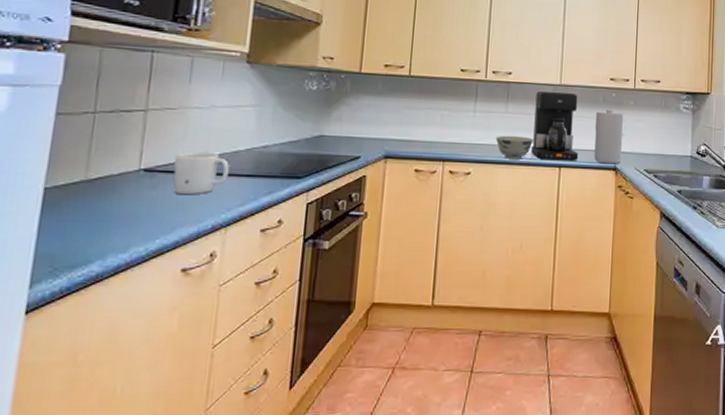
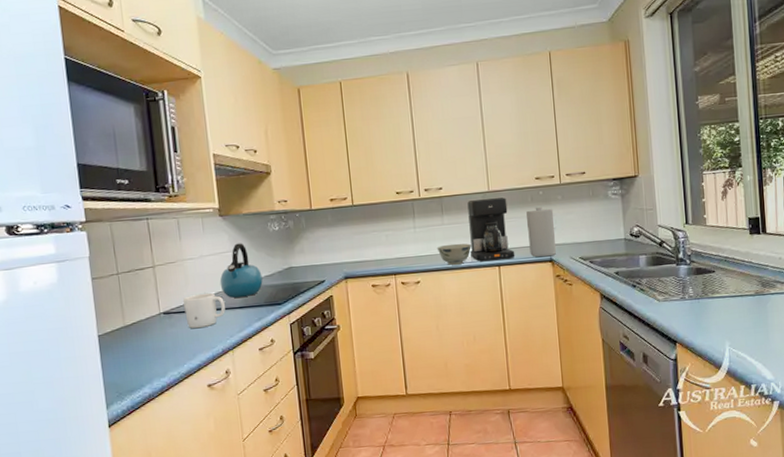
kettle: none [228,98,285,163] -> present [219,243,263,298]

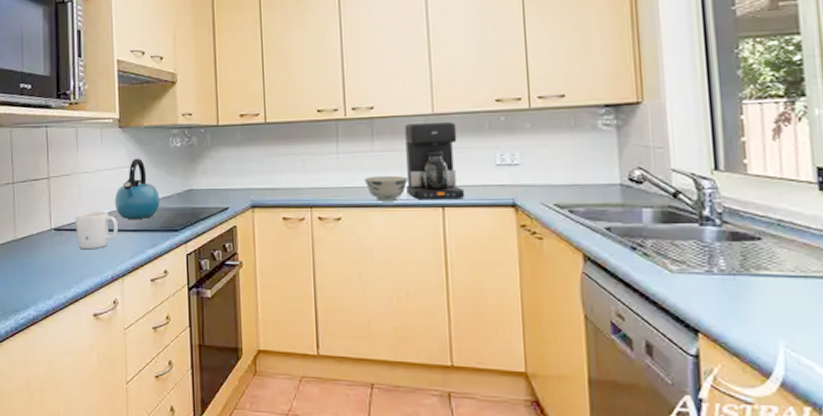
paper towel holder: present [526,206,556,258] -> none [482,136,521,200]

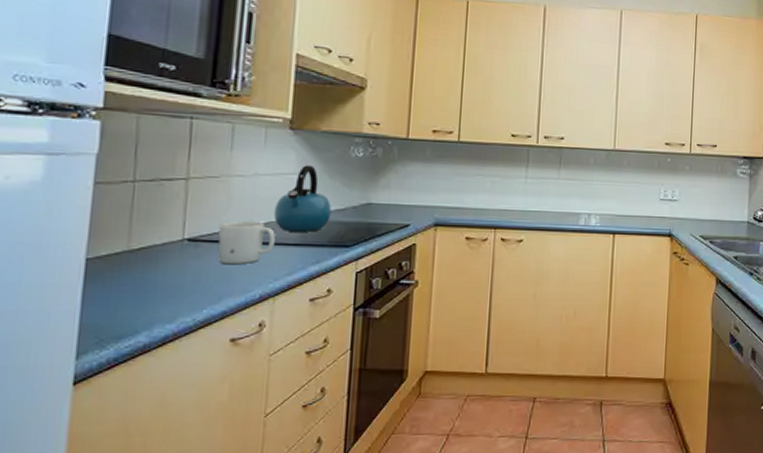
bowl: present [364,175,408,201] -> none [547,202,587,226]
coffee maker: present [405,122,465,200] -> none [584,157,633,228]

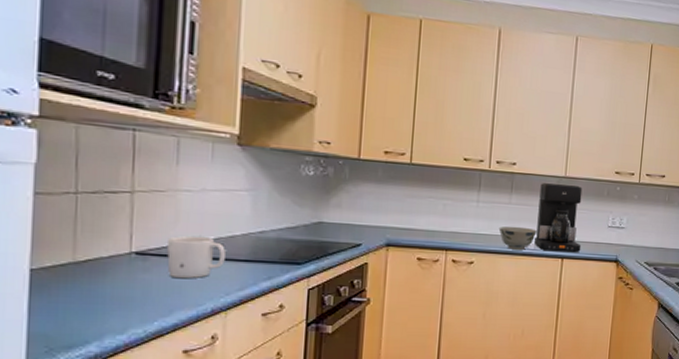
kettle: present [273,165,332,232] -> none [223,182,282,249]
bowl: none [547,202,587,226] -> present [498,226,537,250]
coffee maker: none [584,157,633,228] -> present [534,183,583,253]

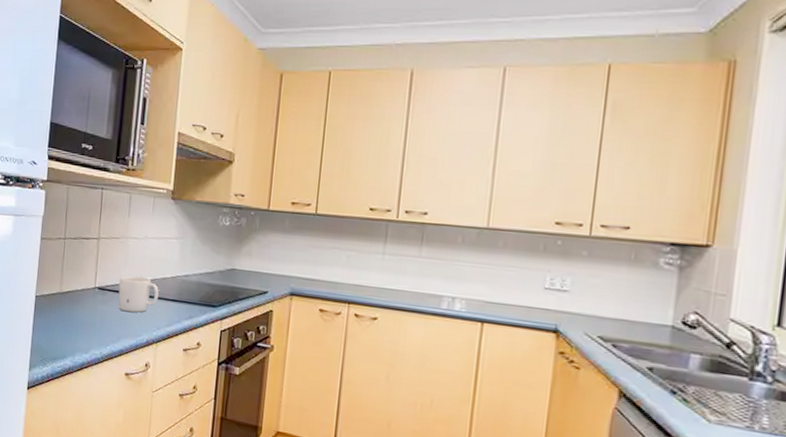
bowl: present [498,226,537,250] -> none [406,281,451,309]
coffee maker: present [534,183,583,253] -> none [447,235,510,317]

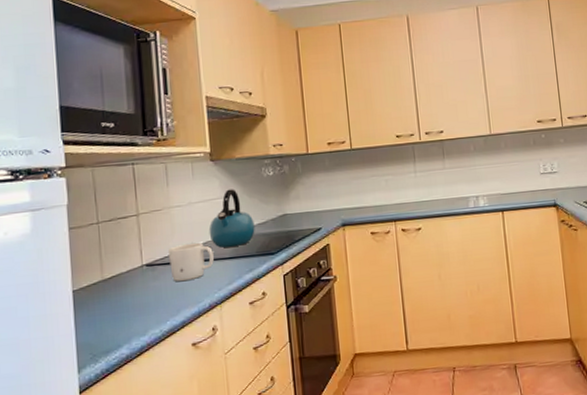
kettle: none [158,231,202,291] -> present [208,189,255,248]

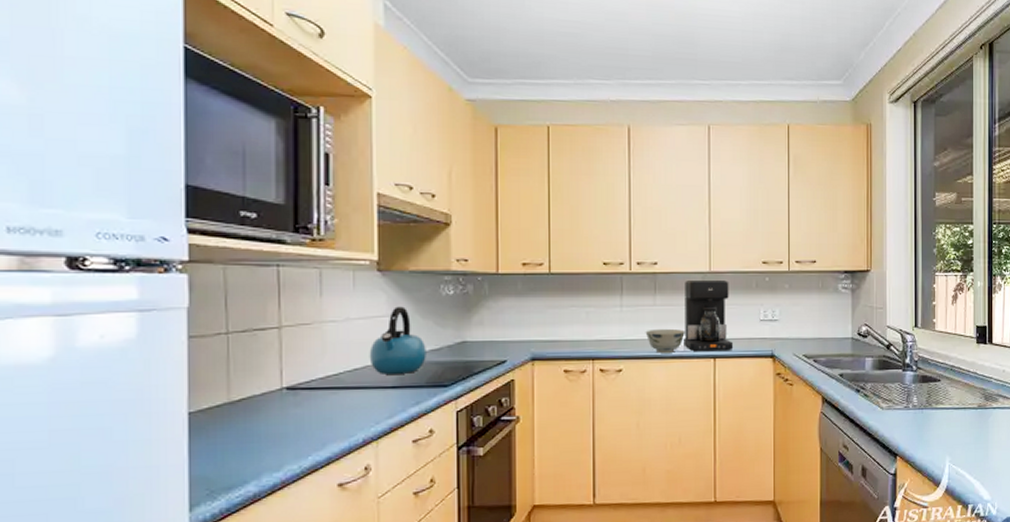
mug: present [168,242,214,282] -> none [317,366,373,411]
bowl: none [438,188,474,211] -> present [645,328,685,353]
coffee maker: none [469,141,519,207] -> present [684,281,734,352]

